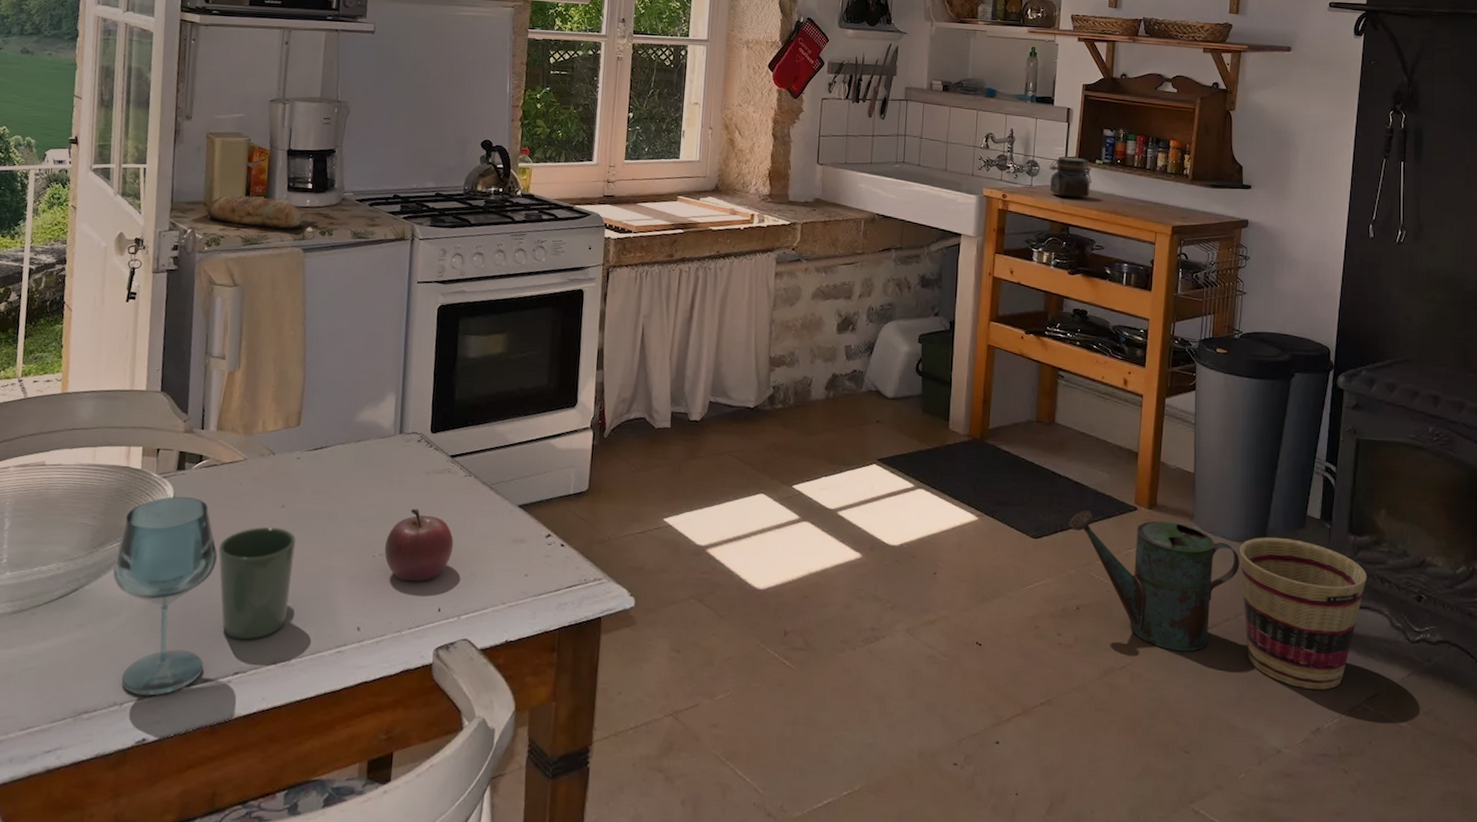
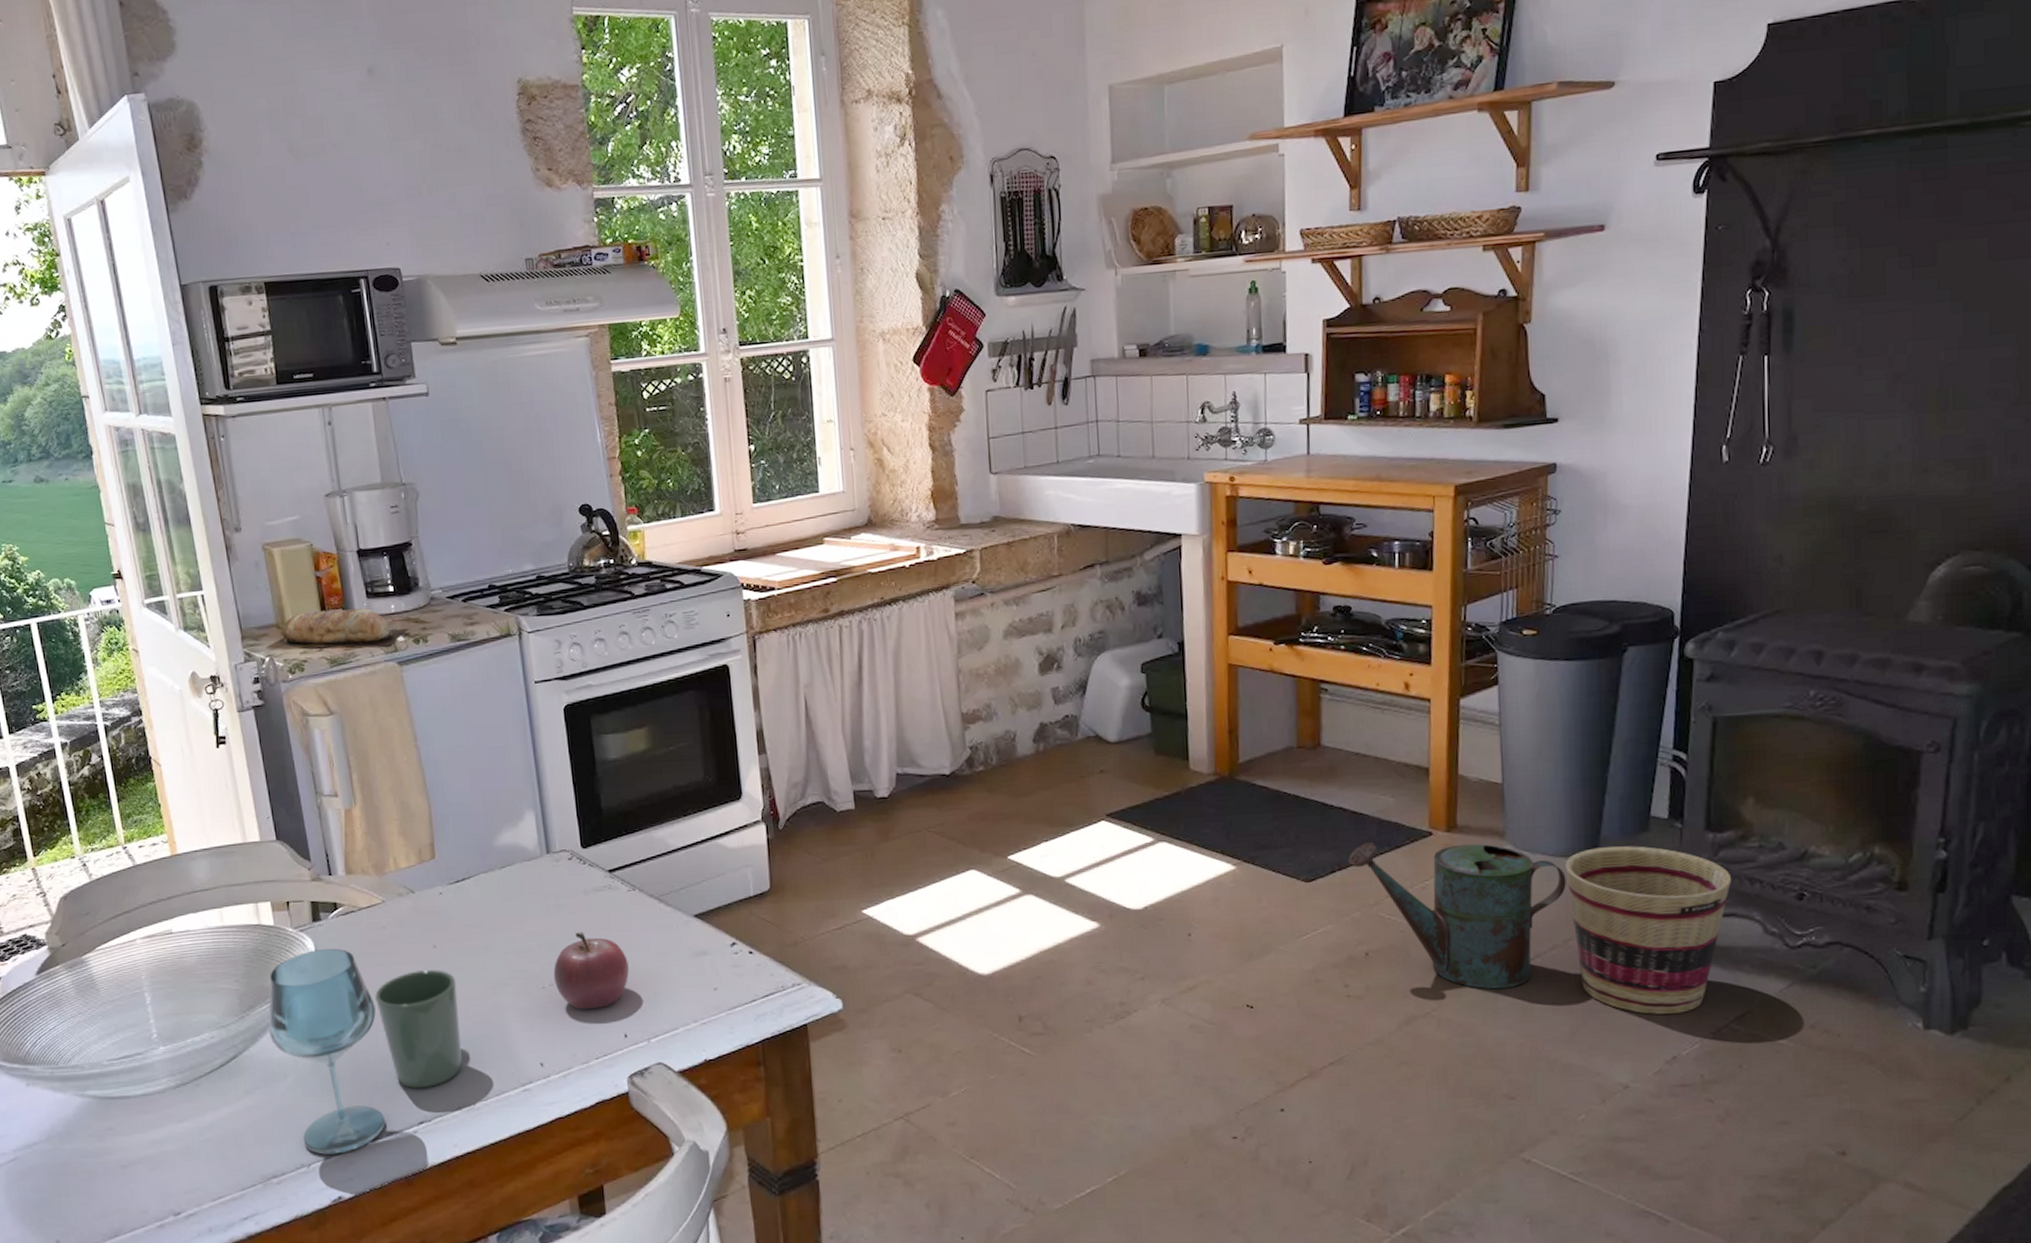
jar: present [1049,156,1092,198] -> none [1287,415,1344,470]

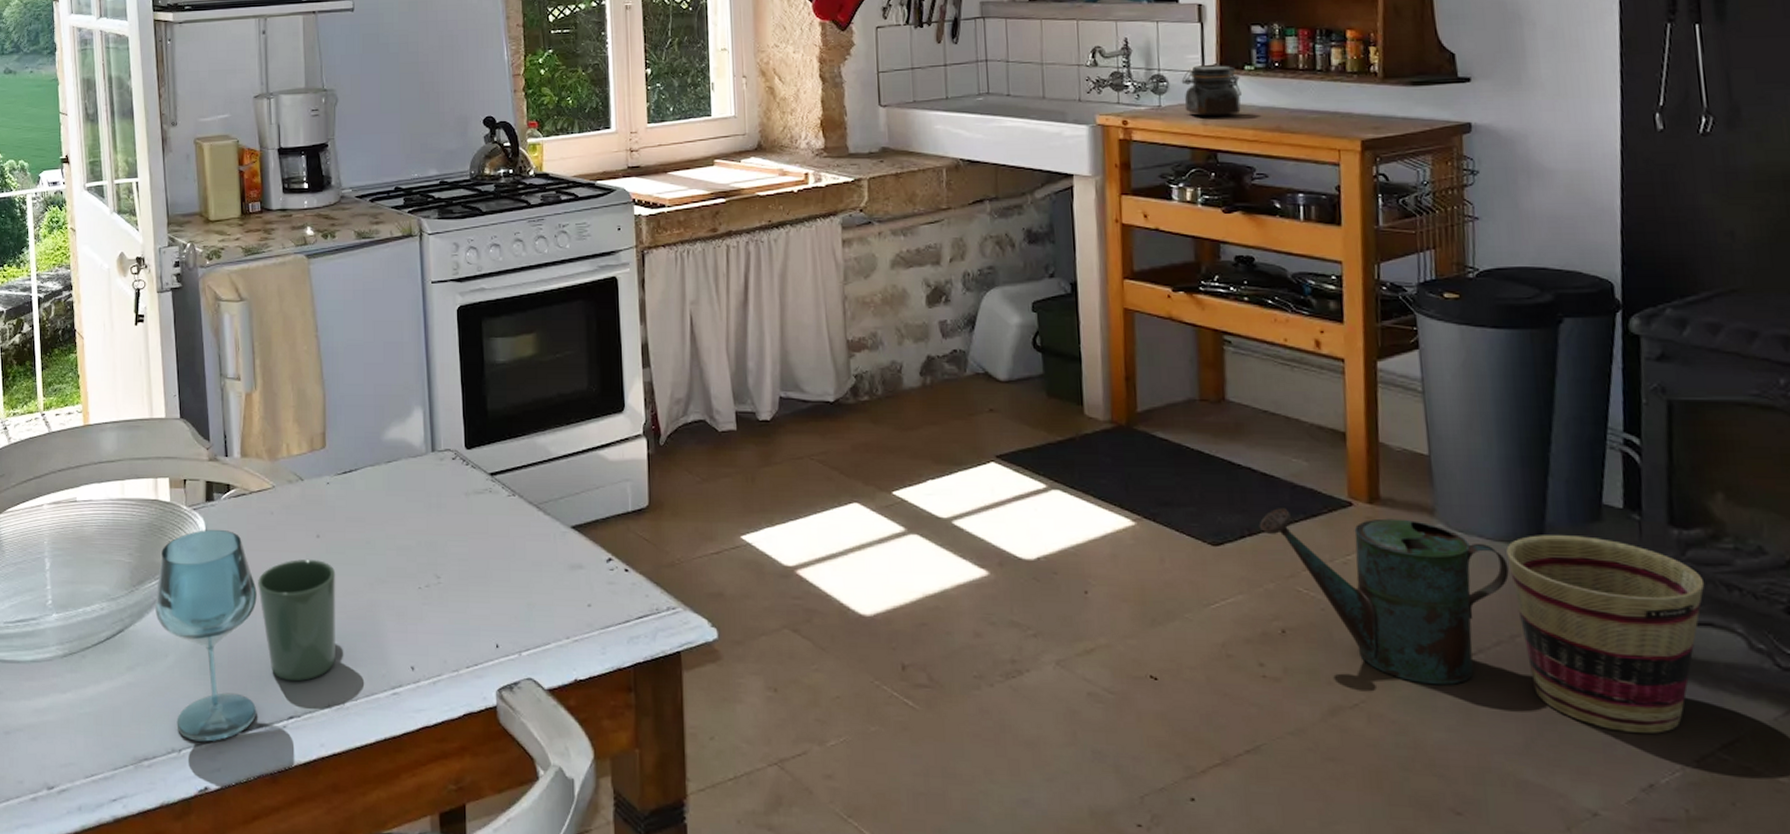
bread loaf: present [265,607,409,649] -> none [187,202,319,240]
fruit: present [553,932,629,1010] -> none [430,533,504,615]
jar: none [1287,415,1344,470] -> present [1181,65,1241,117]

